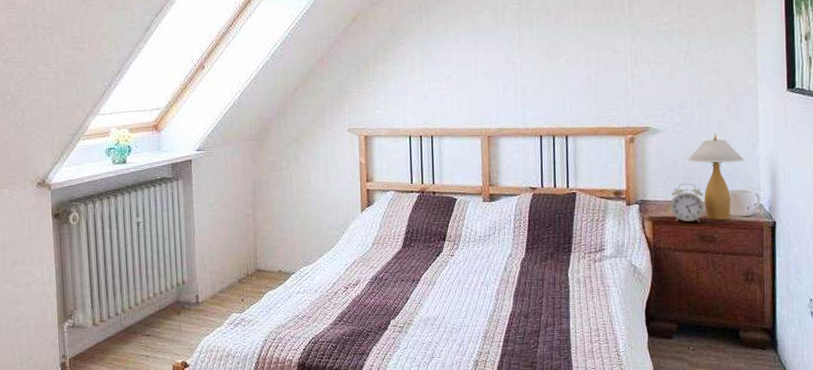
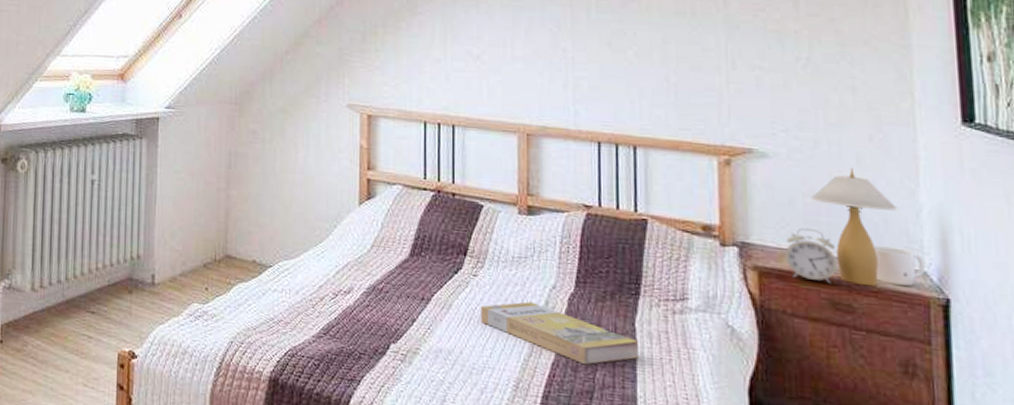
book: none [457,270,571,312] -> present [480,301,640,365]

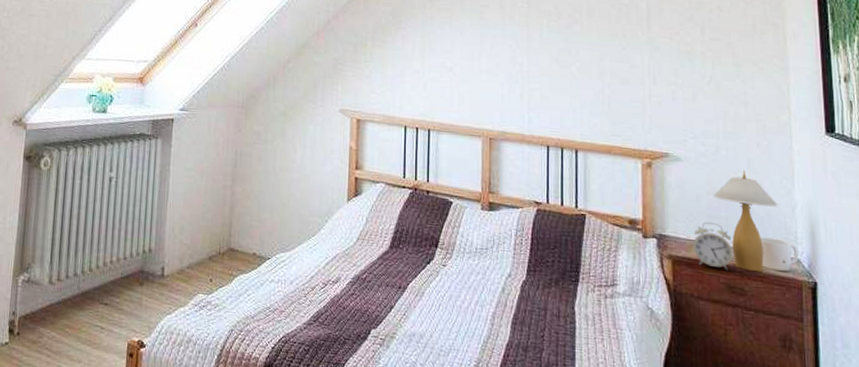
book: present [480,301,640,365] -> none [448,289,578,346]

